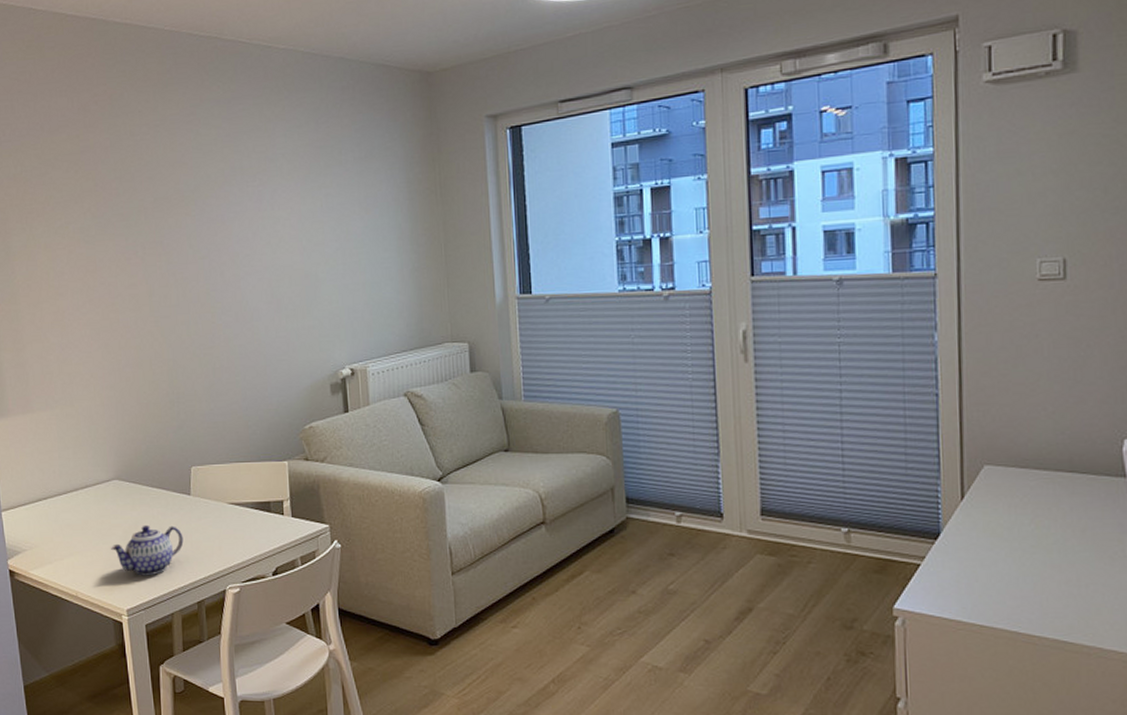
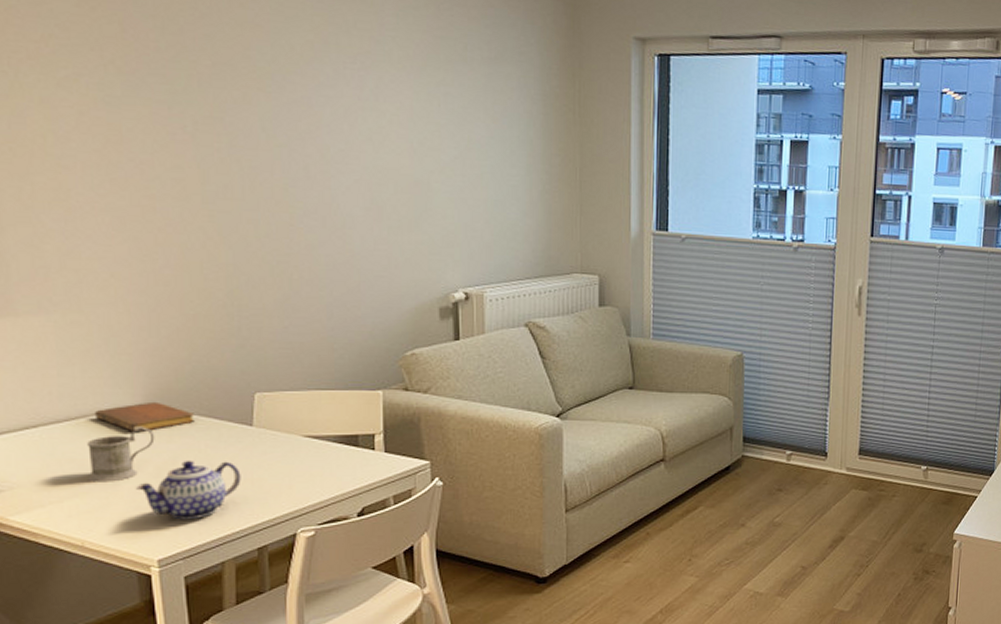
mug: none [78,497,123,544] -> present [87,427,155,482]
notebook: none [82,476,149,501] -> present [94,401,194,431]

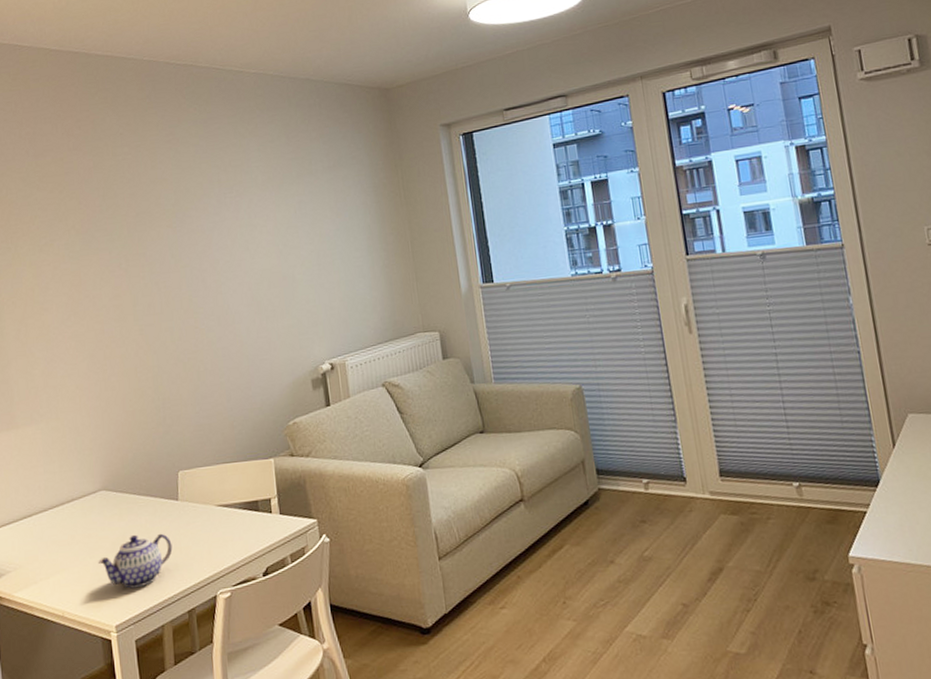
mug: present [87,427,155,482] -> none [64,509,110,560]
notebook: present [94,401,194,431] -> none [68,486,137,514]

